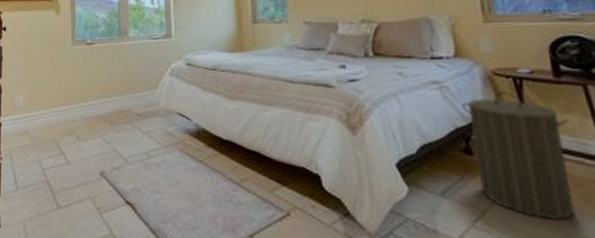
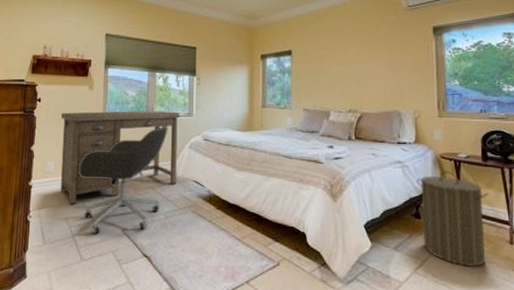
desk: none [28,33,158,144] -> present [60,111,180,204]
office chair: none [49,50,145,178] -> present [78,125,168,235]

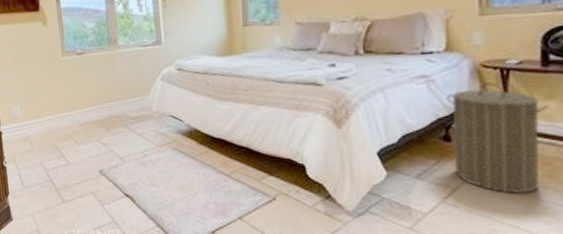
desk: present [60,111,180,204] -> none [18,41,151,148]
office chair: present [78,125,168,235] -> none [45,57,136,177]

